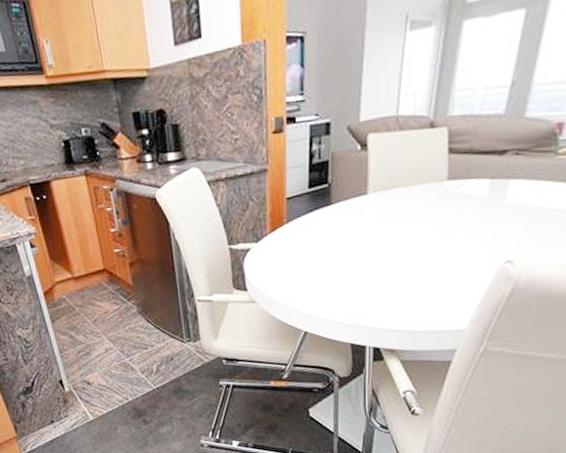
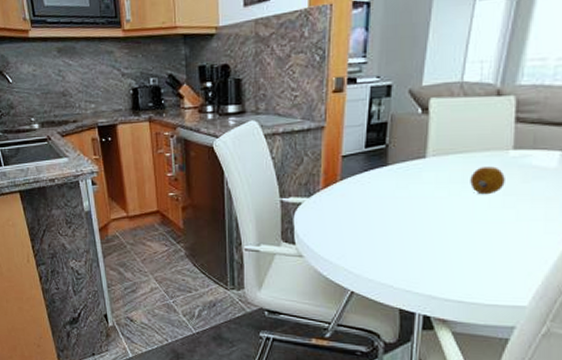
fruit: none [410,198,441,227] -> present [470,166,505,195]

